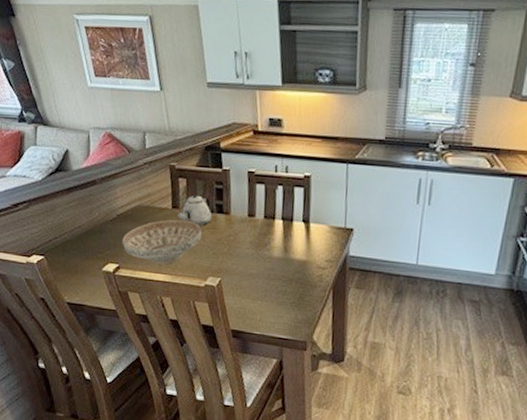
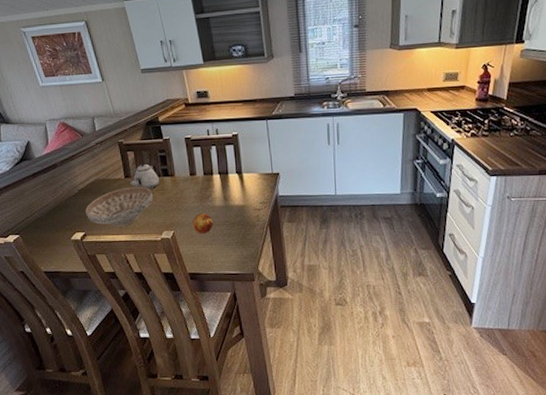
fruit: none [243,262,268,288] -> present [192,213,214,234]

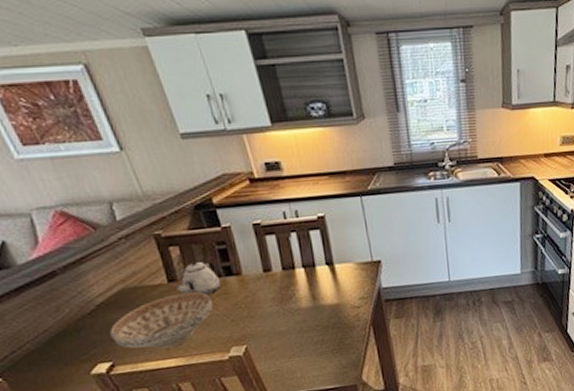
fruit: present [192,213,214,234] -> none [271,318,301,346]

